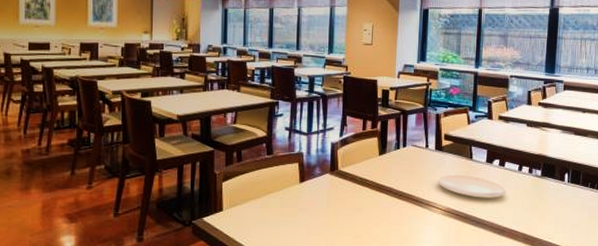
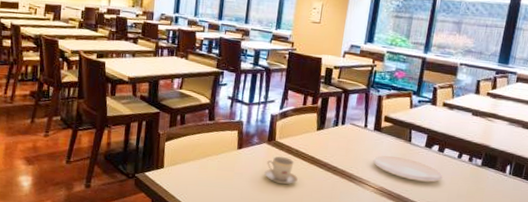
teacup: none [329,187,365,216] -> present [264,156,299,185]

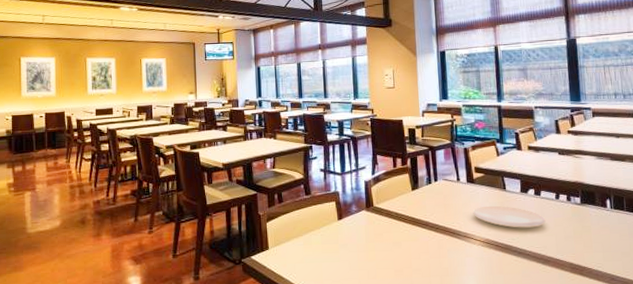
teacup: present [264,156,299,185] -> none [368,222,404,250]

